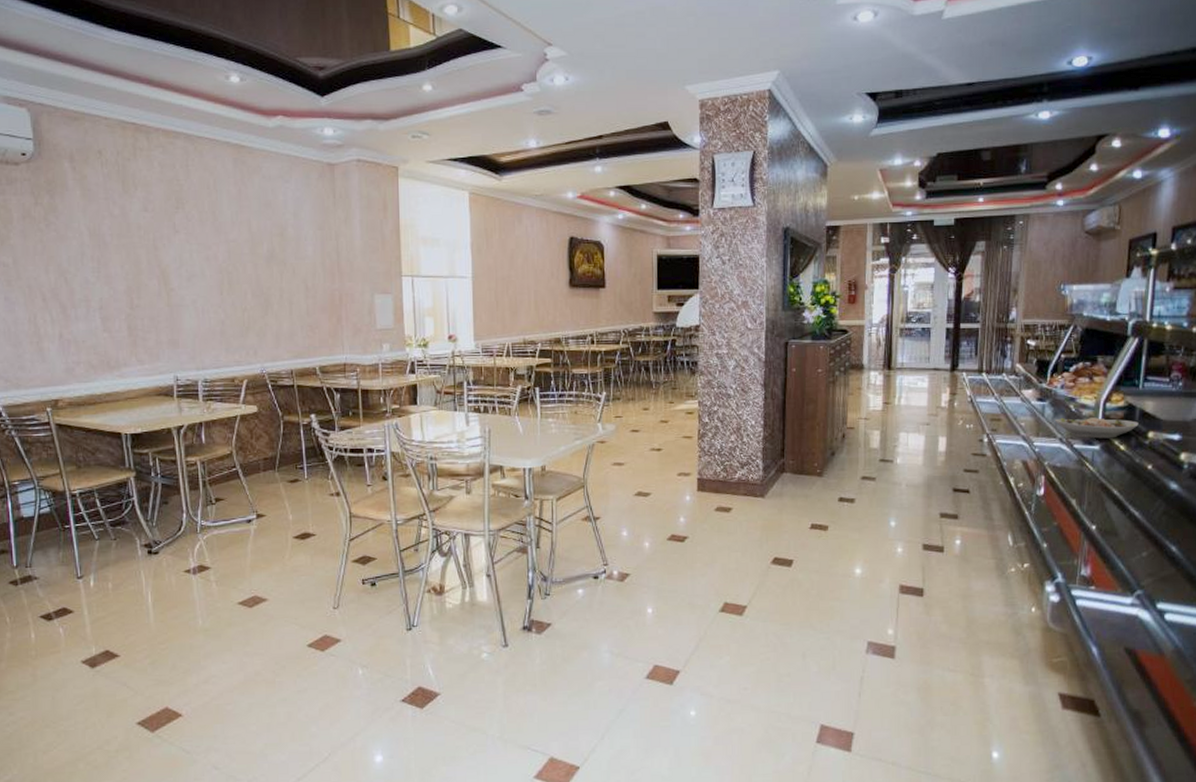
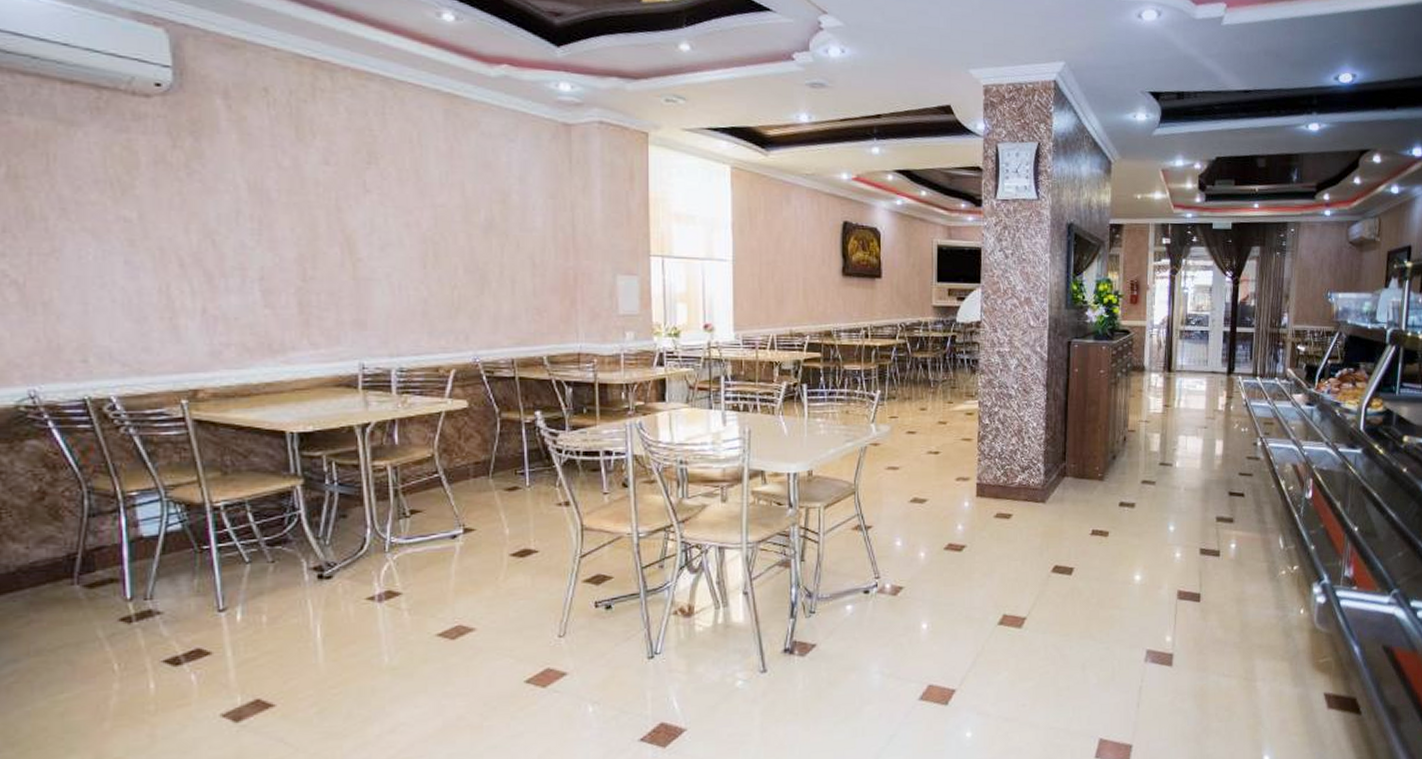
salad: present [1055,417,1138,439] -> none [1322,421,1395,443]

